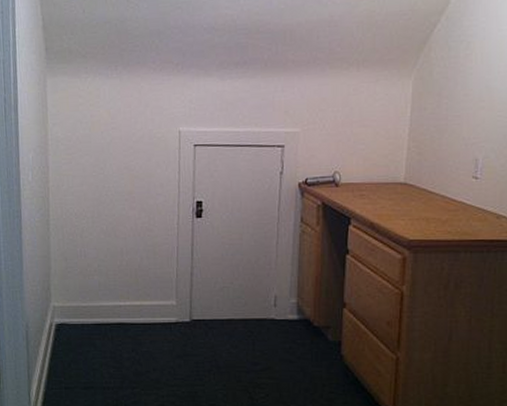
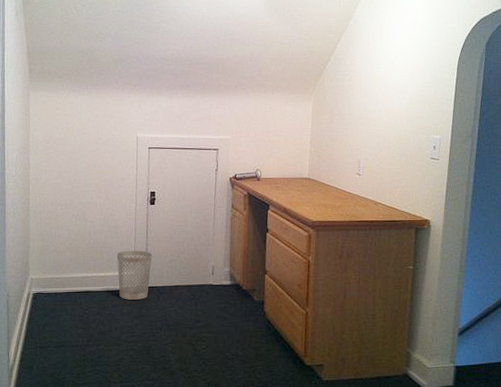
wastebasket: none [155,274,199,335] -> present [117,250,152,300]

